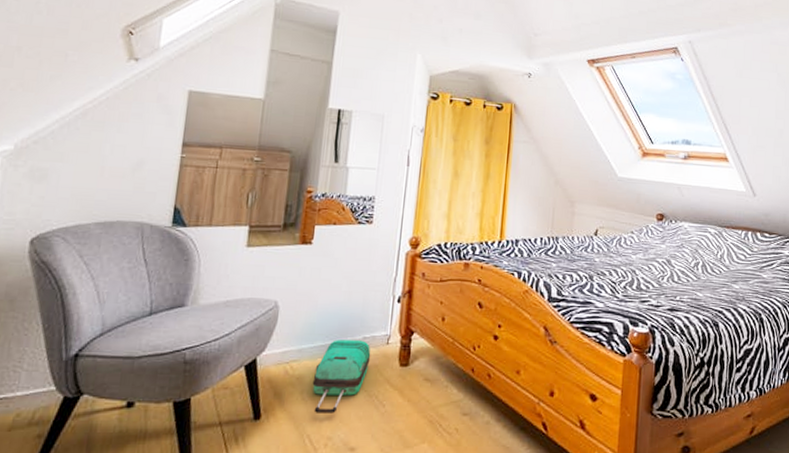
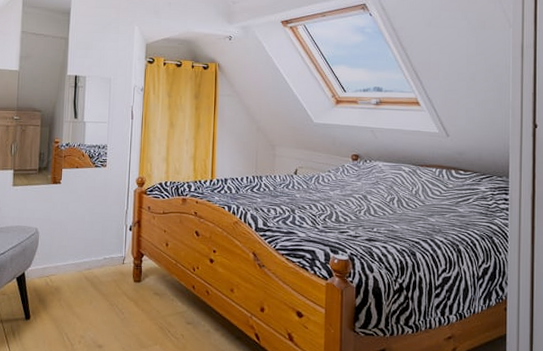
suitcase: present [312,340,371,413] -> none [67,259,111,317]

